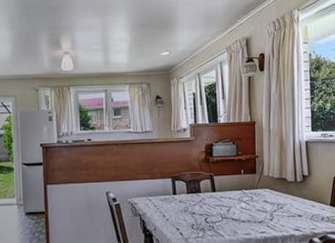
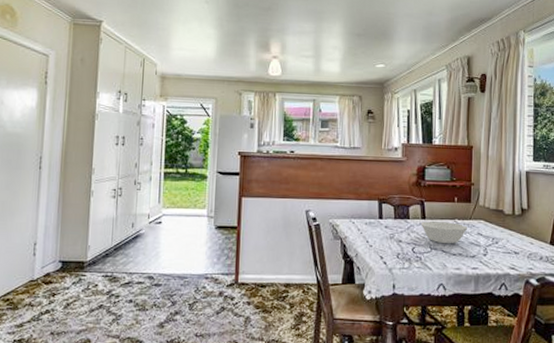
bowl: none [211,192,255,213] -> present [420,220,468,244]

